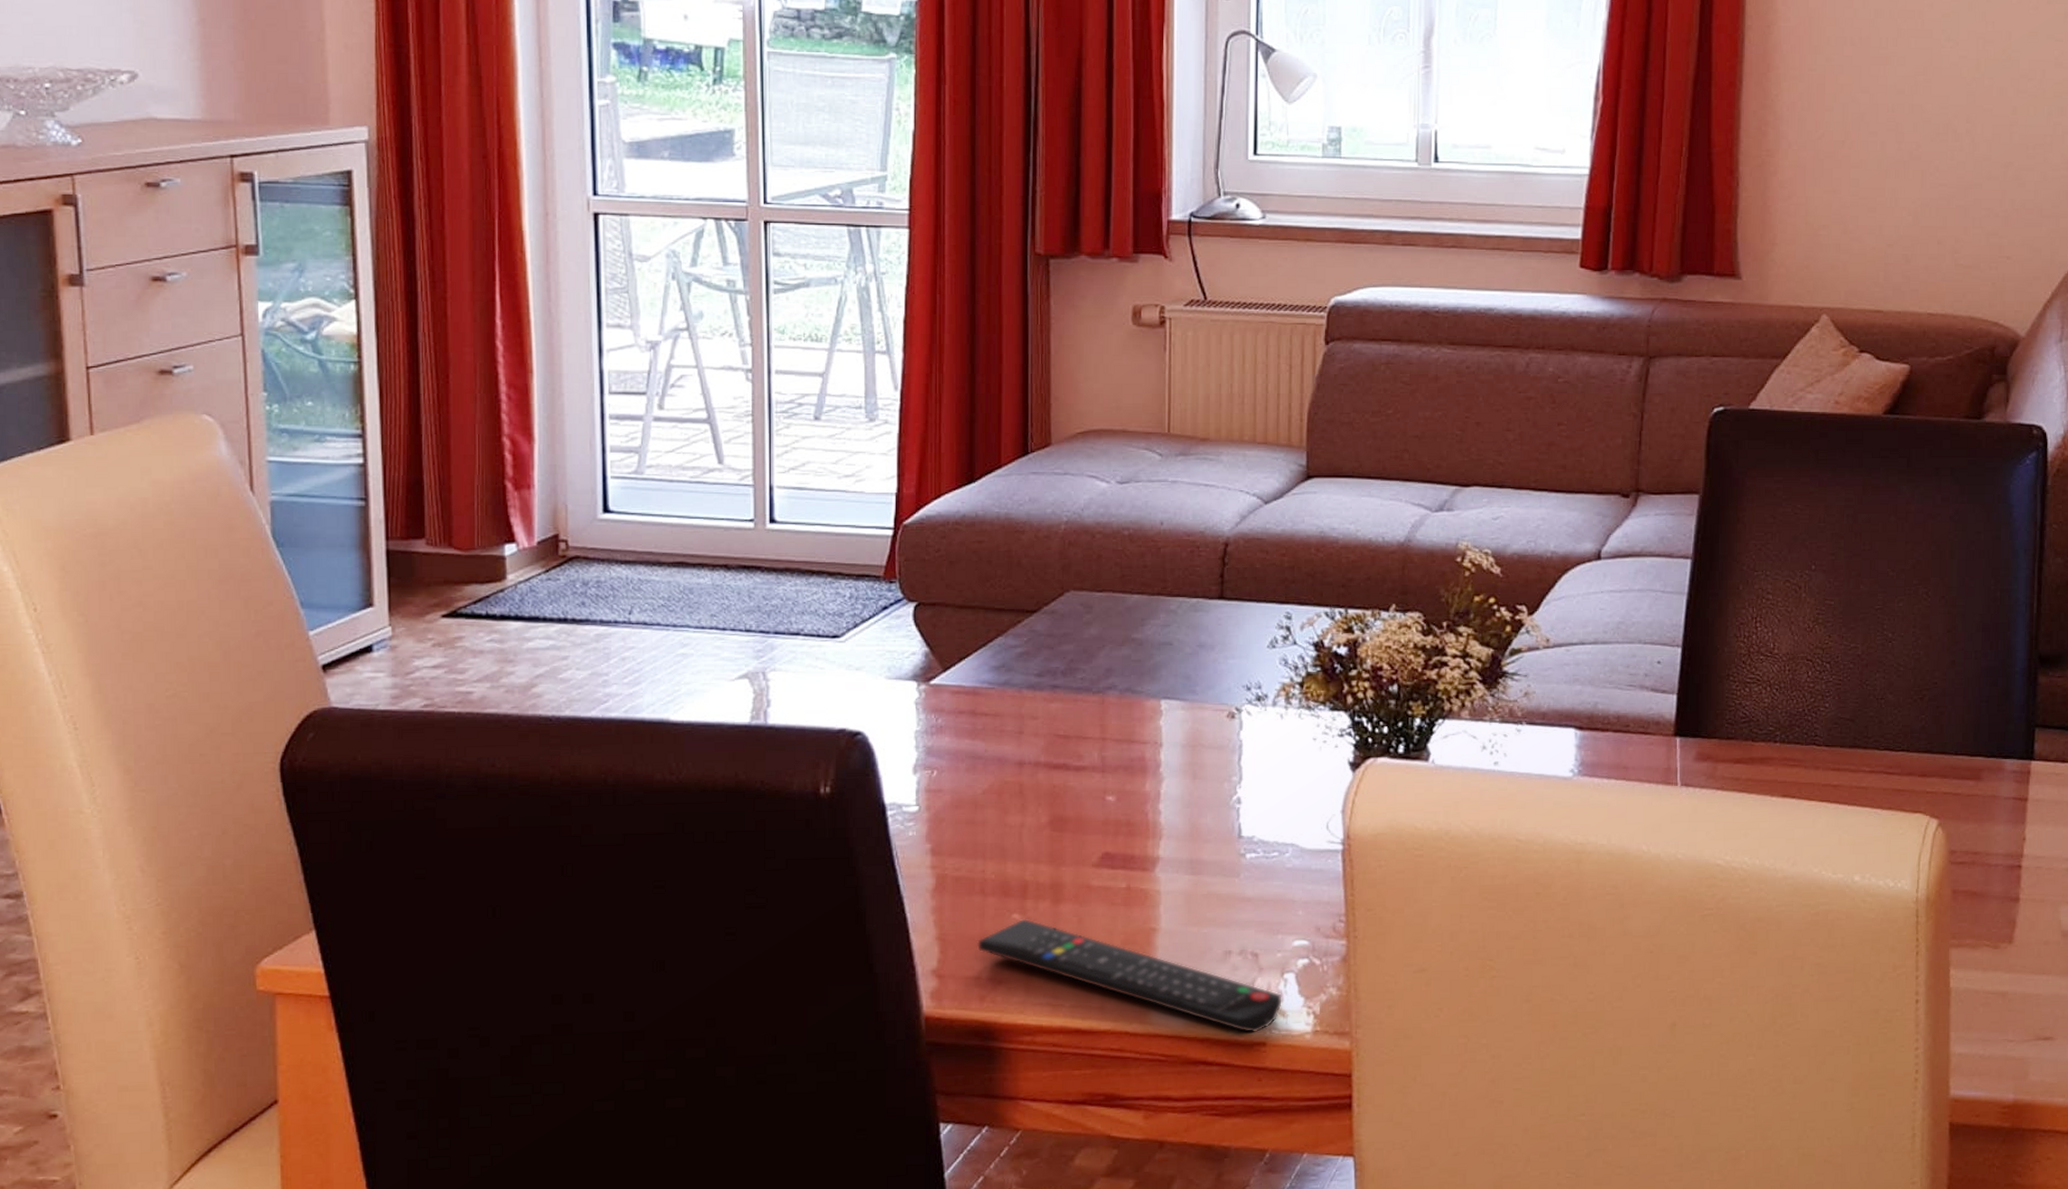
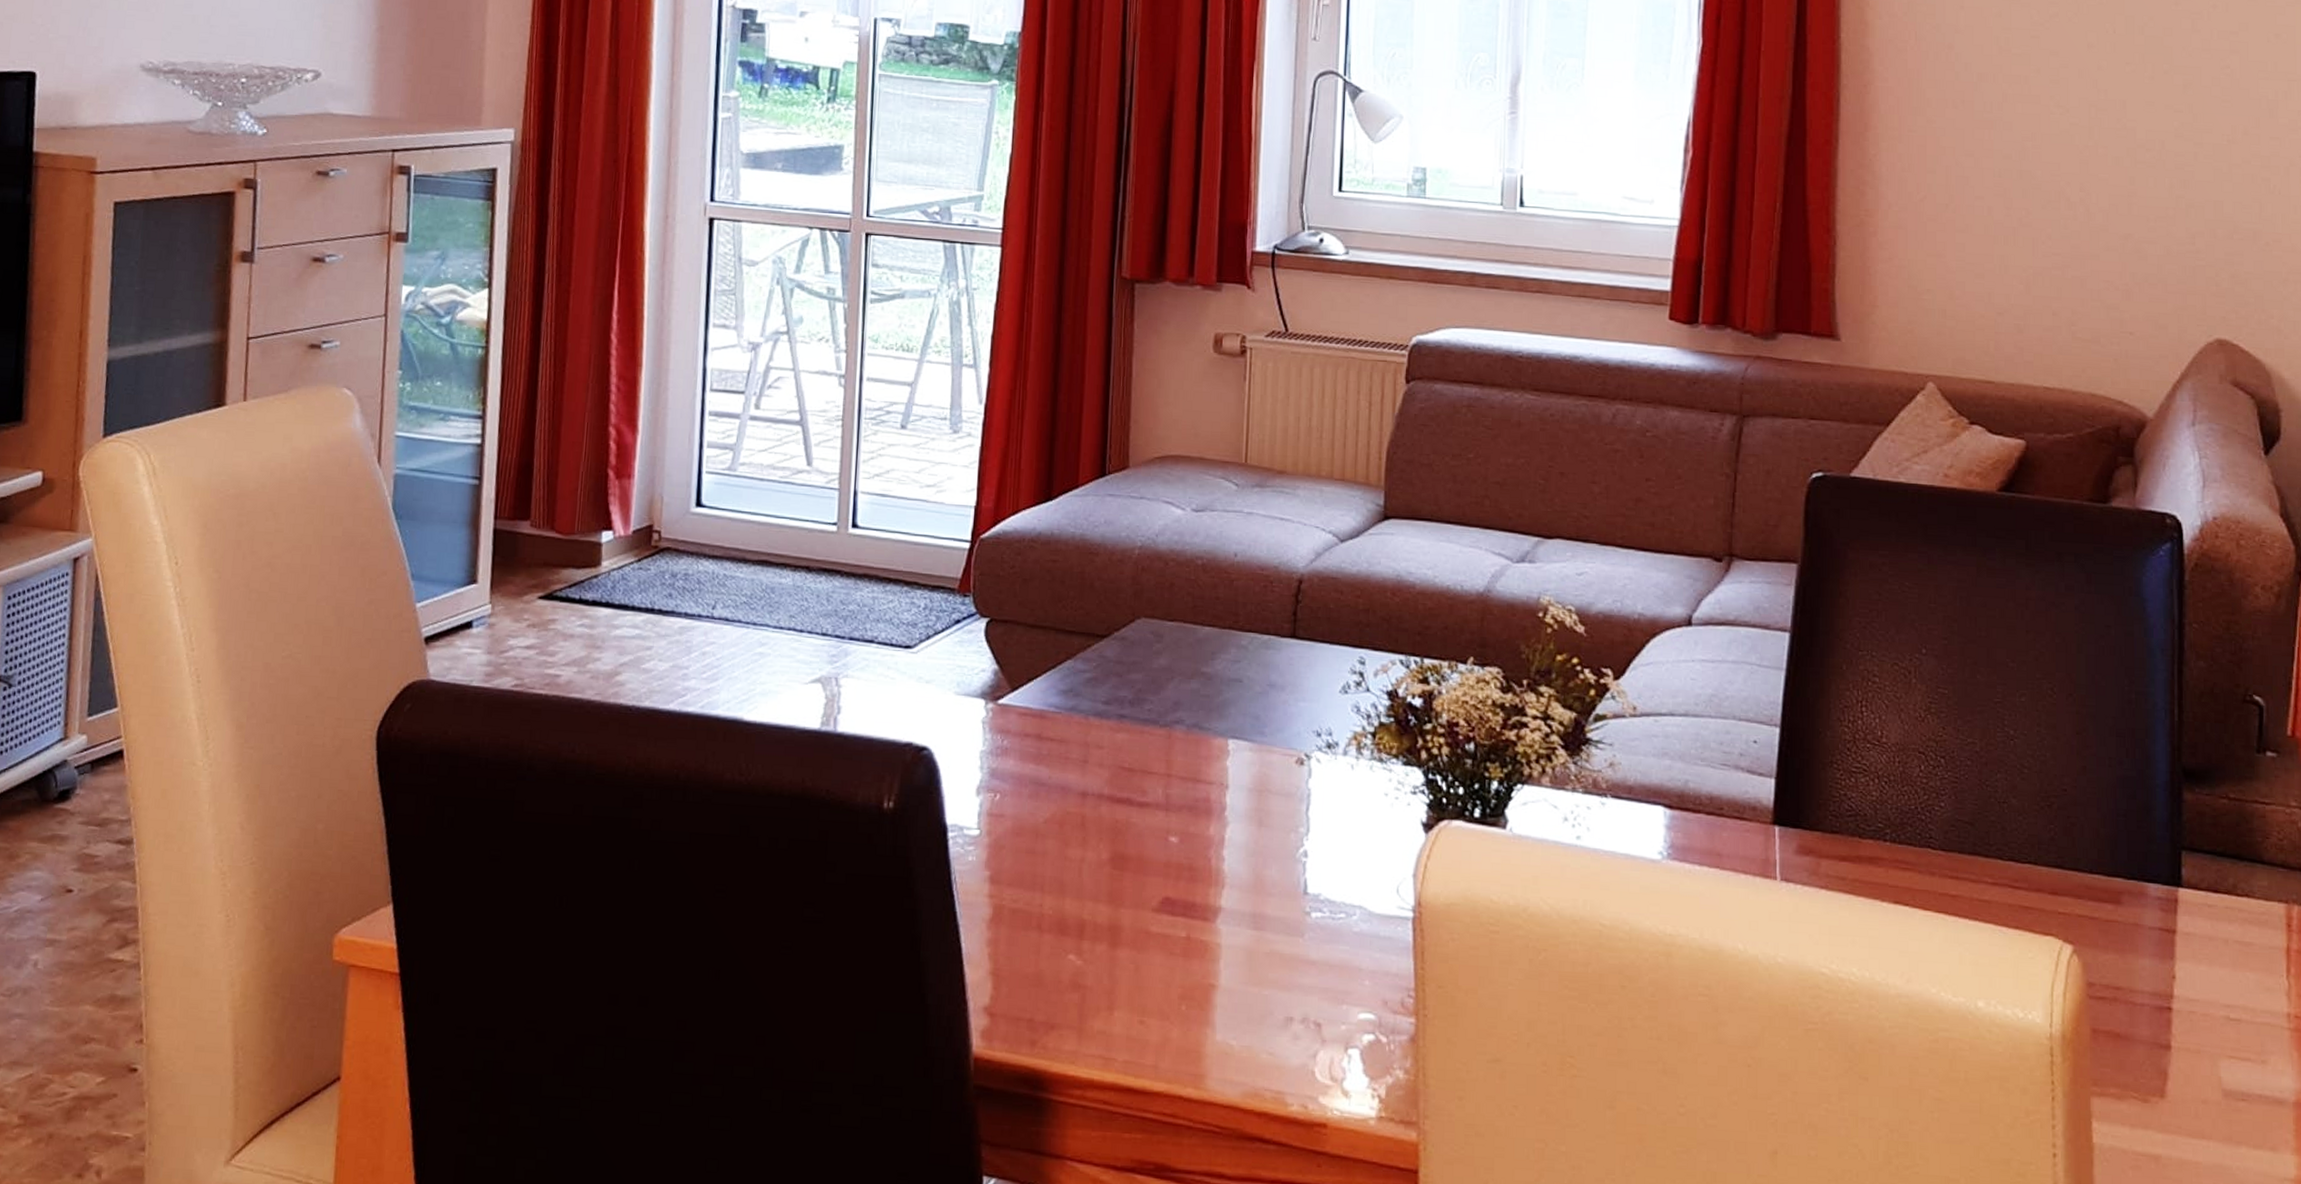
remote control: present [977,918,1282,1033] -> none [1031,960,1345,1112]

